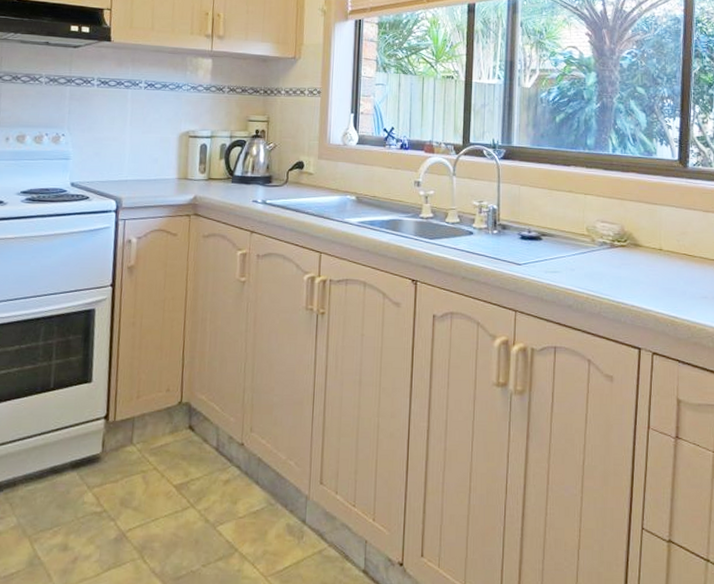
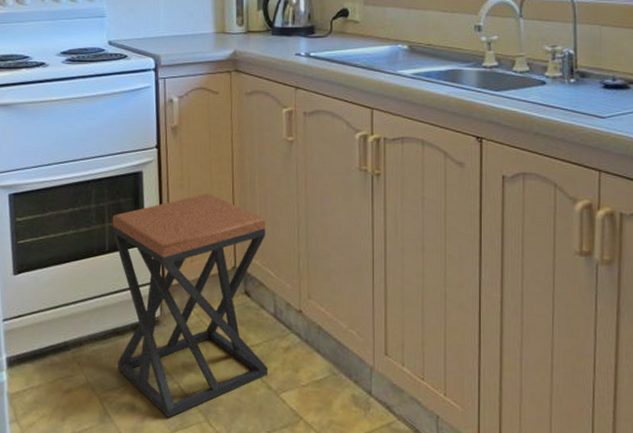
stool: none [52,331,214,557] -> present [112,193,269,418]

